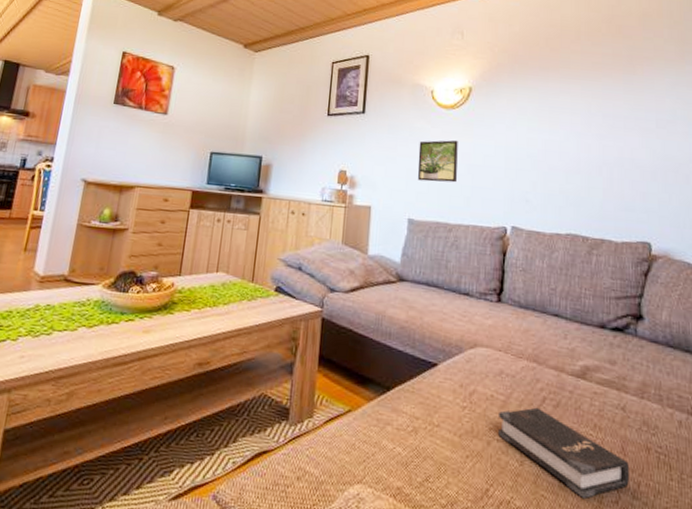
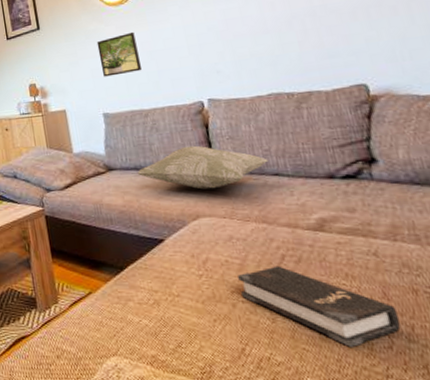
decorative pillow: none [427,270,552,319] -> present [137,145,268,190]

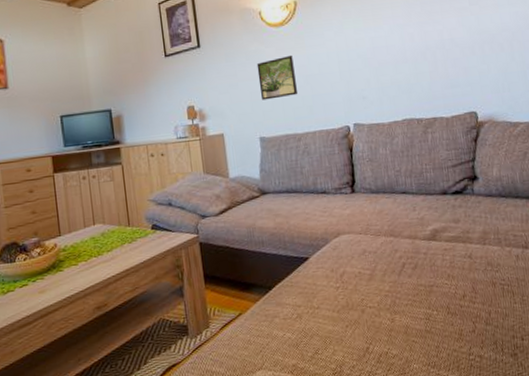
decorative pillow: present [137,145,268,190] -> none [288,168,399,209]
hardback book: present [237,265,401,347] -> none [367,273,482,335]

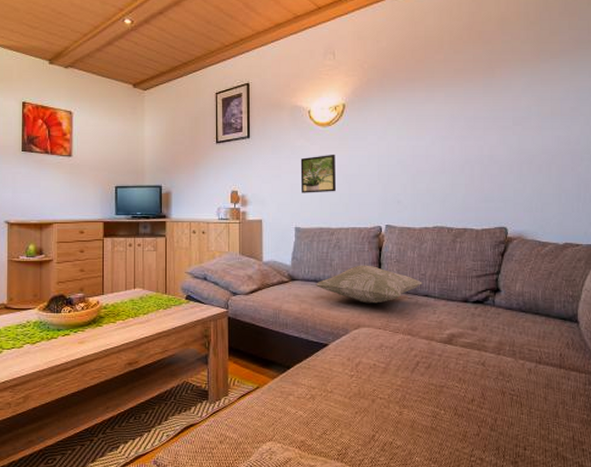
decorative pillow: none [288,168,399,209] -> present [316,265,422,304]

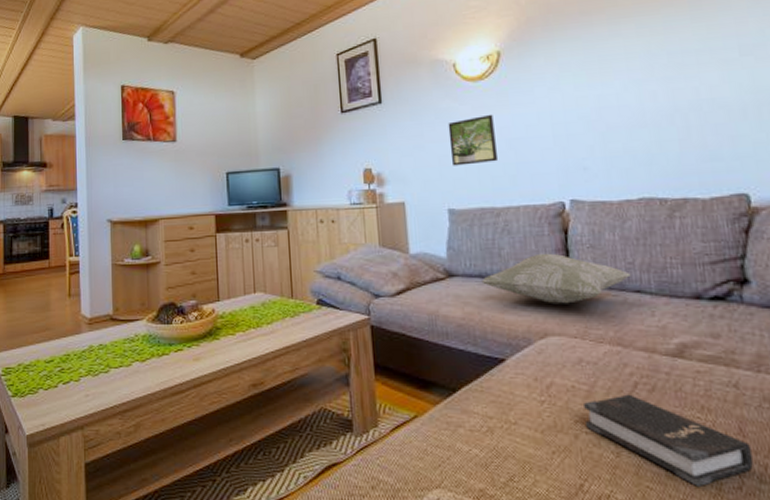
hardback book: none [381,370,489,434] -> present [584,394,754,486]

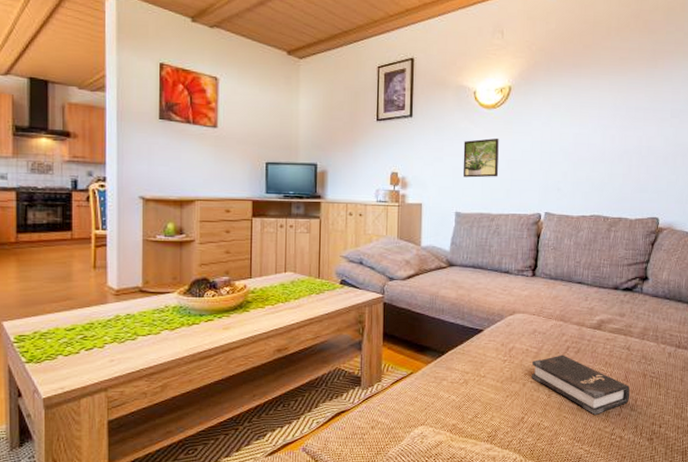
decorative pillow: present [481,253,631,304] -> none [473,251,577,290]

